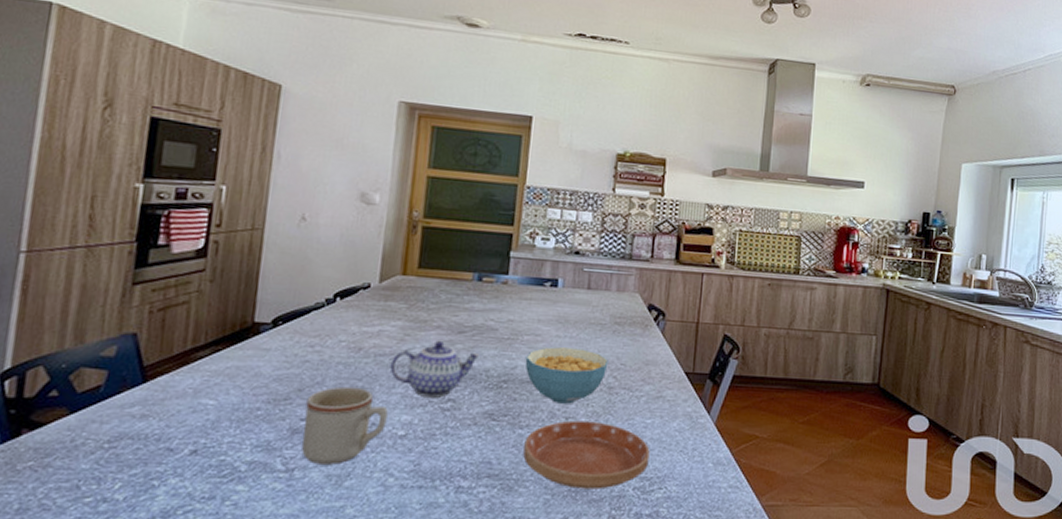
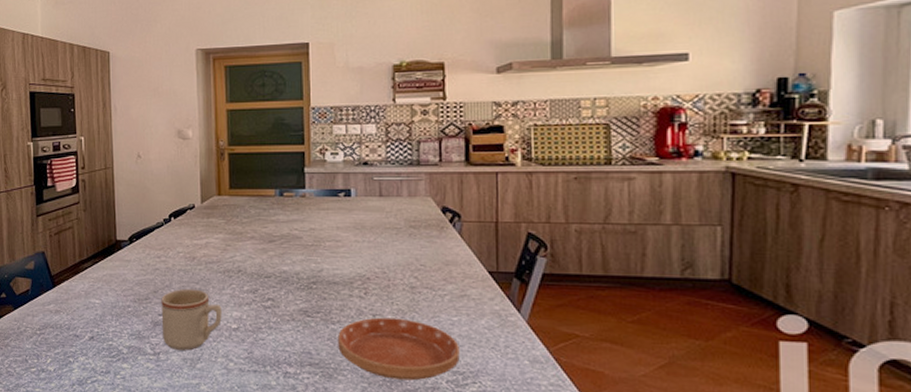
teapot: present [389,340,482,398] -> none [218,249,291,297]
cereal bowl: present [525,347,609,404] -> none [329,251,408,303]

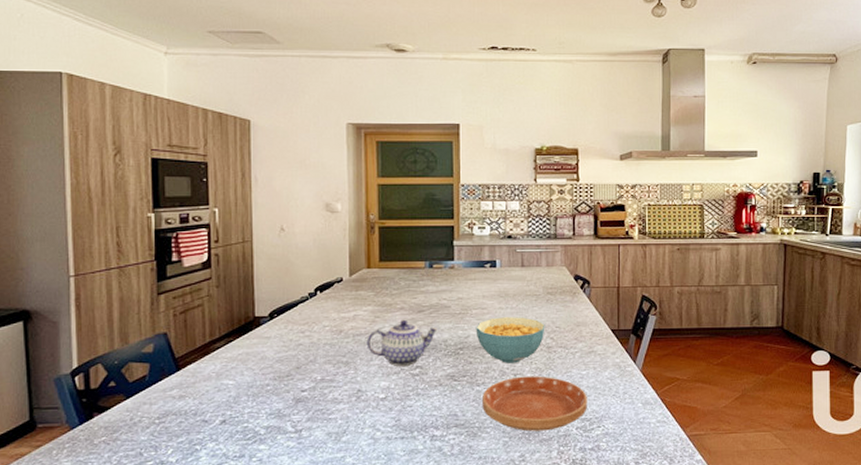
mug: present [161,288,222,351] -> none [304,362,369,425]
teapot: none [218,249,291,297] -> present [366,319,439,366]
cereal bowl: none [329,251,408,303] -> present [476,317,545,363]

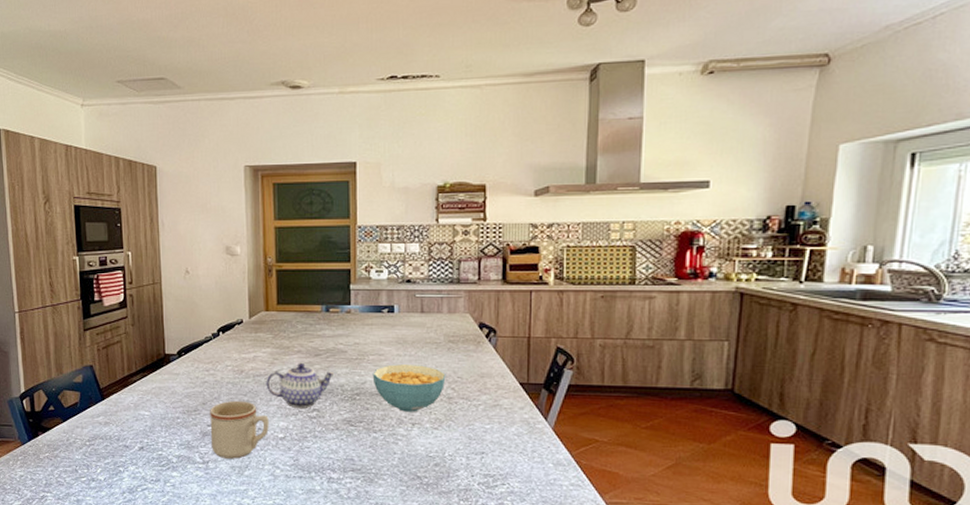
mug: none [304,362,369,425] -> present [210,400,269,459]
saucer: present [482,376,587,431] -> none [379,426,491,484]

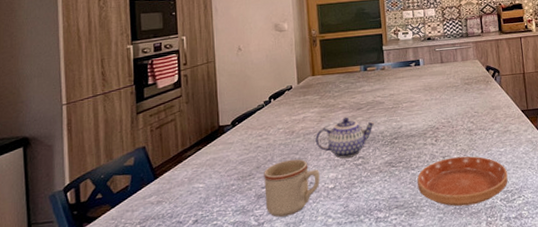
cereal bowl: present [372,364,446,412] -> none [407,106,466,148]
saucer: none [379,426,491,484] -> present [417,156,508,207]

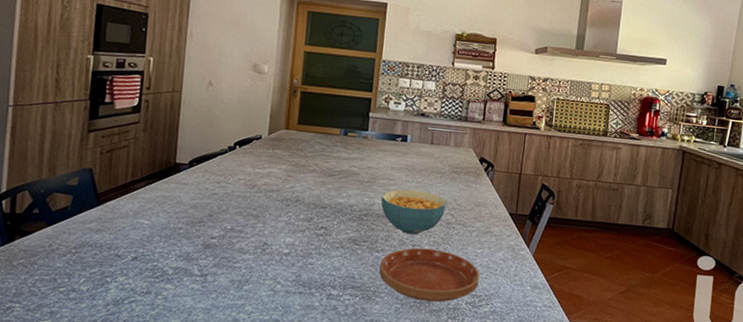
mug: present [264,159,320,217] -> none [212,214,276,273]
teapot: present [315,117,376,159] -> none [277,181,347,226]
cereal bowl: none [407,106,466,148] -> present [381,189,447,235]

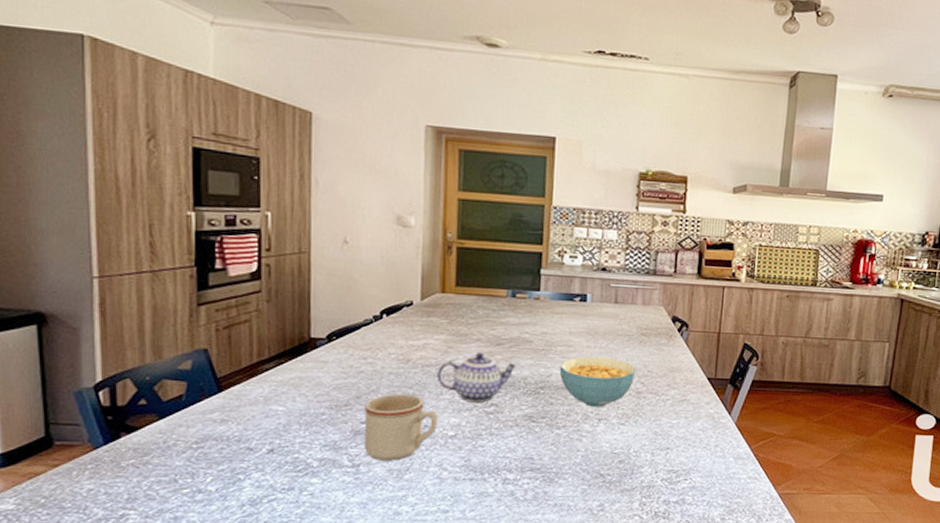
mug: none [212,214,276,273] -> present [364,393,438,461]
teapot: none [277,181,347,226] -> present [436,352,519,403]
saucer: present [379,247,480,303] -> none [561,421,676,481]

